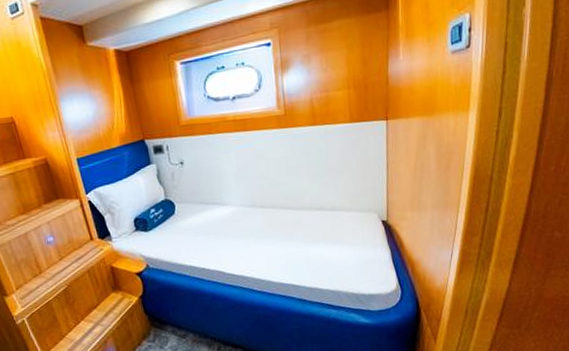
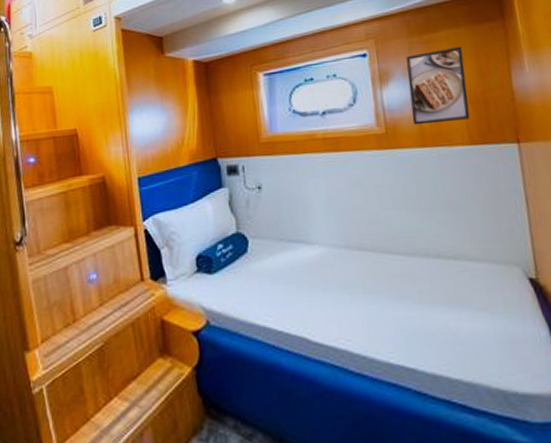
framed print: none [304,35,353,107] -> present [406,46,470,125]

